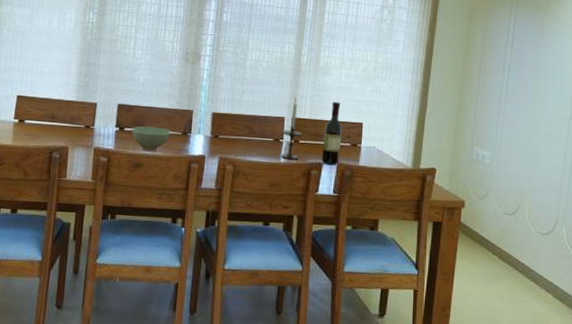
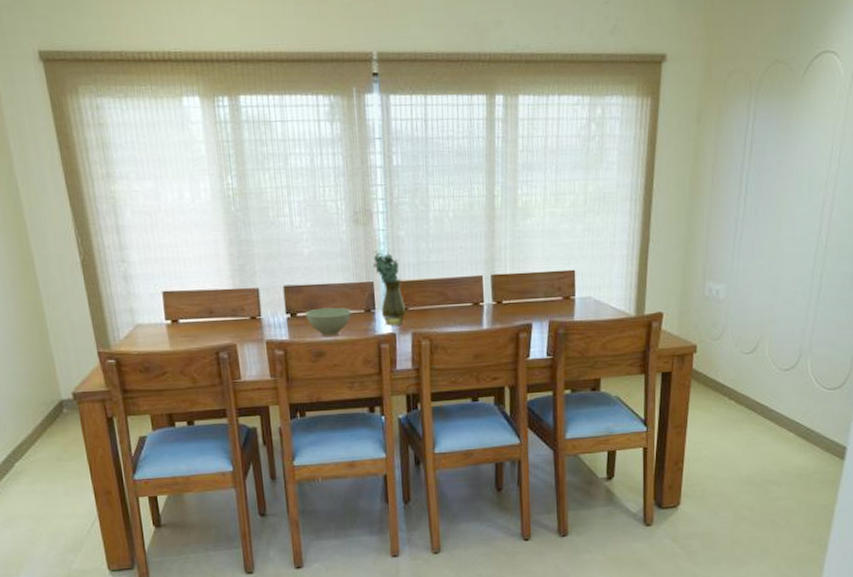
vase: none [194,85,217,149] -> present [372,251,407,326]
candlestick: present [281,96,302,160] -> none [481,249,505,325]
wine bottle: present [321,101,342,166] -> none [529,249,552,325]

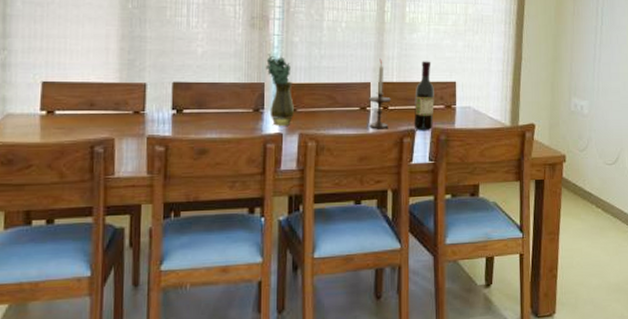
bowl: present [305,307,352,337] -> none [192,105,240,135]
candlestick: none [481,249,505,325] -> present [368,58,391,129]
wine bottle: none [529,249,552,325] -> present [414,61,434,131]

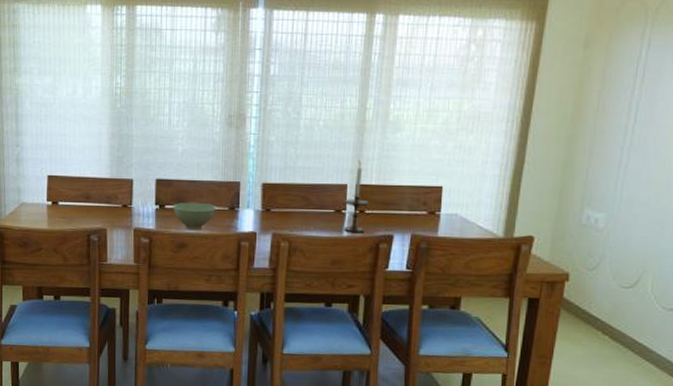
bowl: none [192,105,240,135] -> present [173,202,216,231]
vase: present [265,54,295,126] -> none [241,153,269,225]
wine bottle: present [414,61,434,131] -> none [391,163,417,238]

